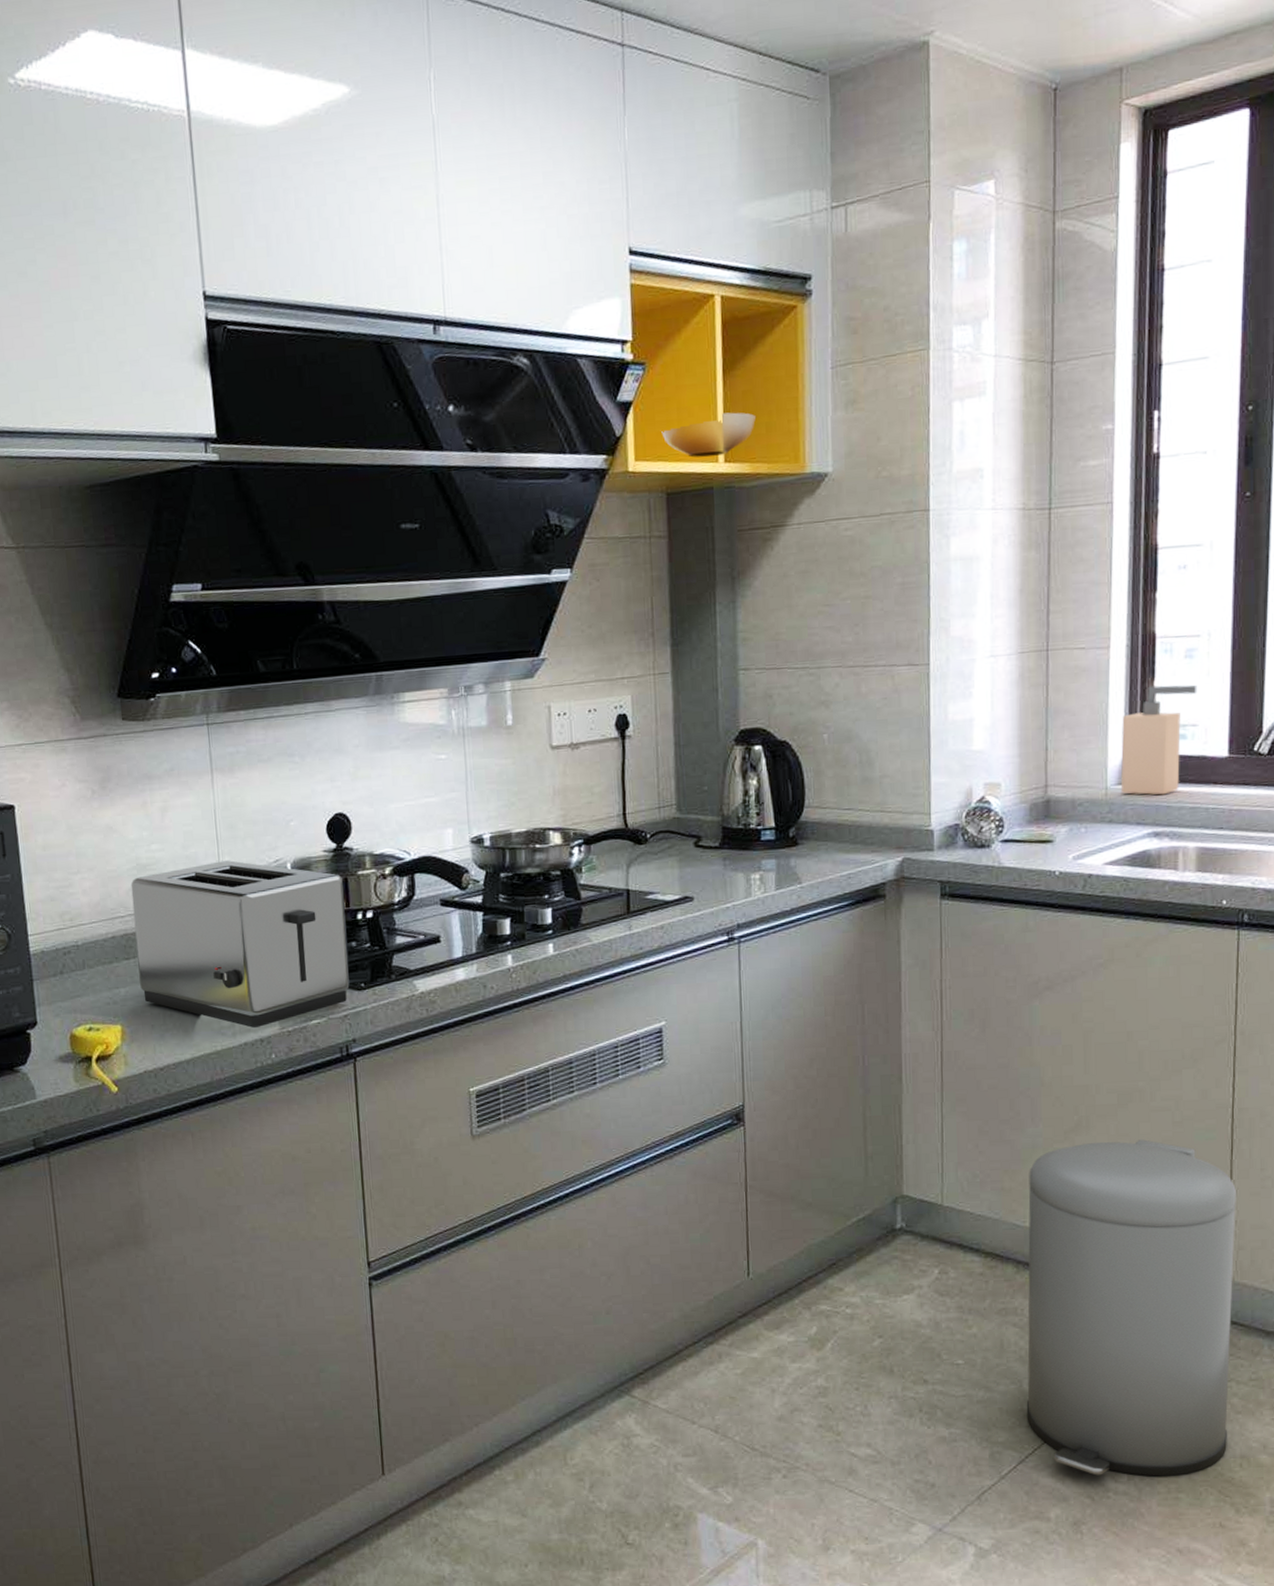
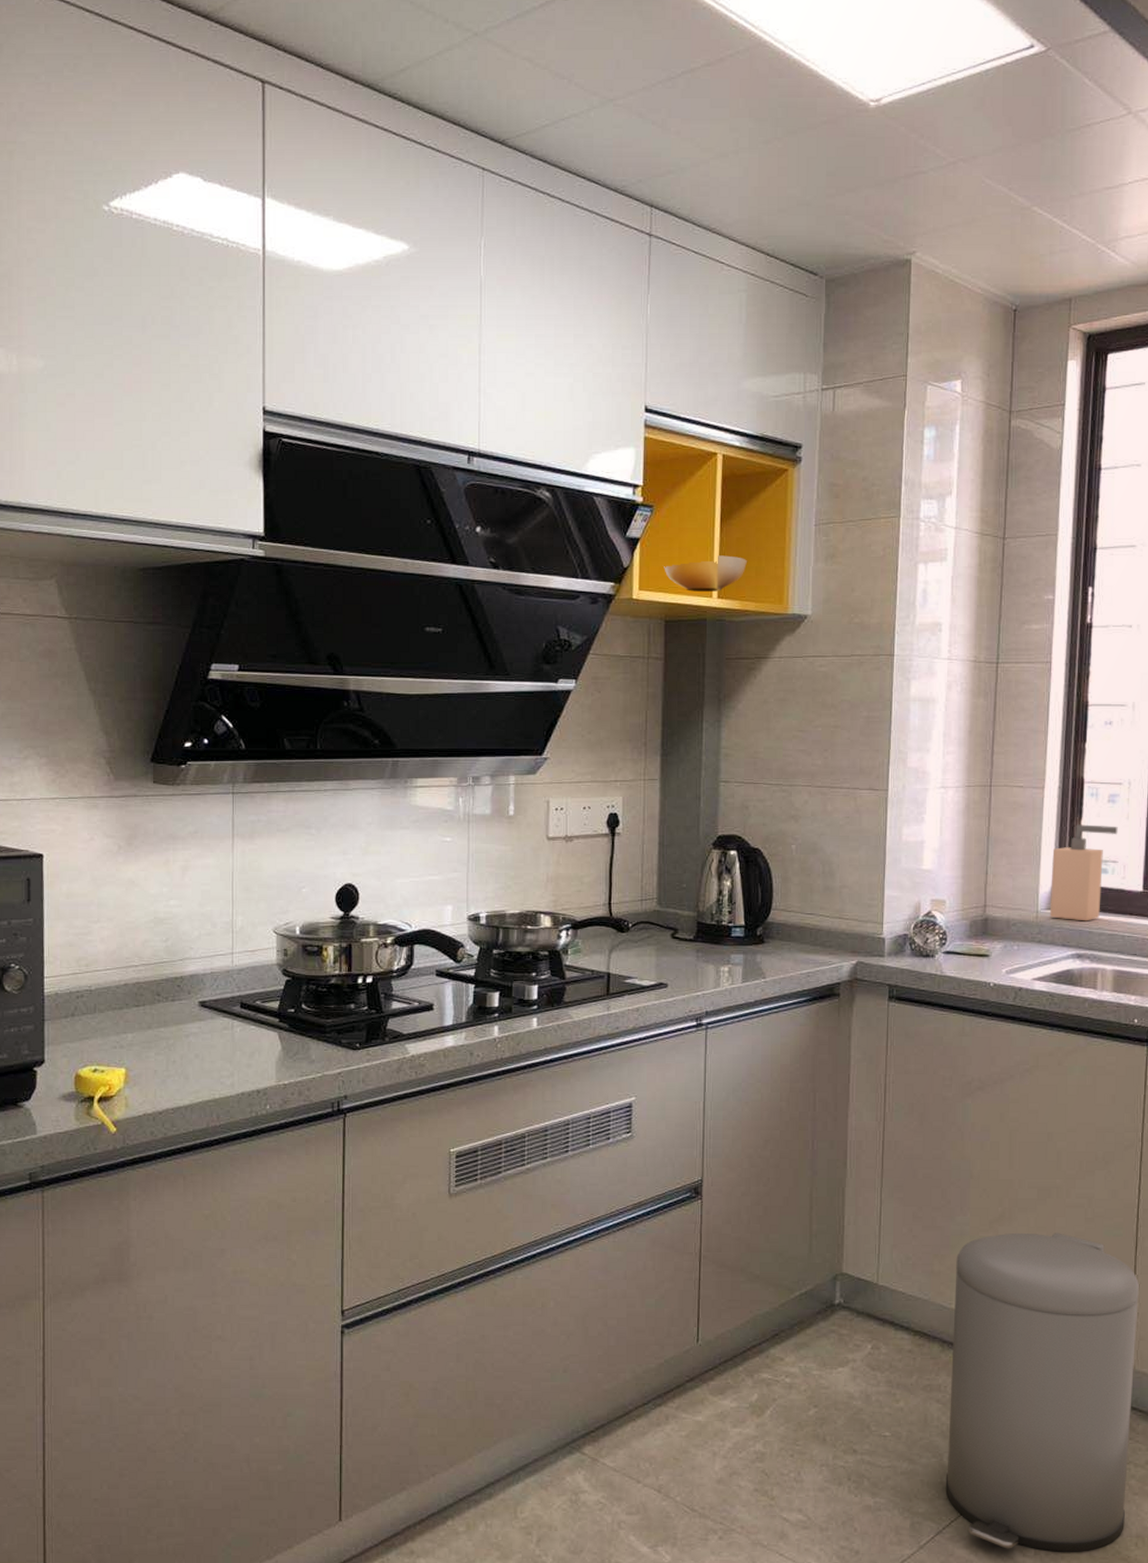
toaster: present [130,860,350,1028] -> none [147,920,348,1079]

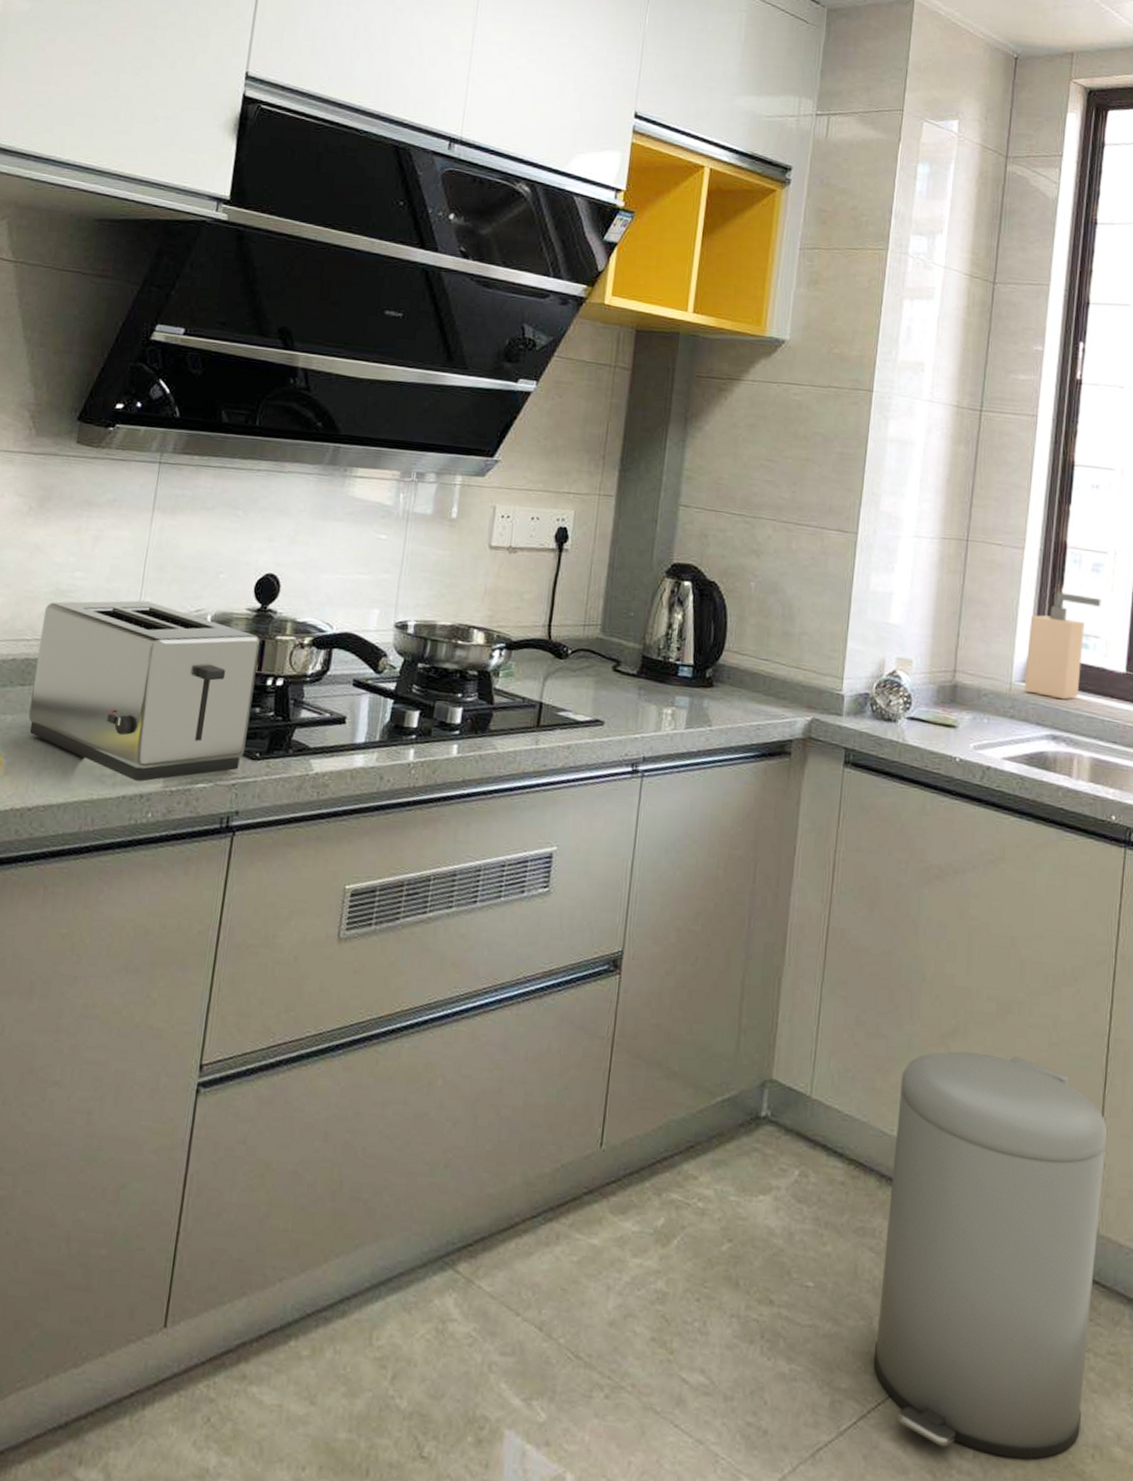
toaster: none [147,920,348,1079] -> present [28,600,261,782]
bowl: present [664,555,748,593] -> none [640,269,728,306]

